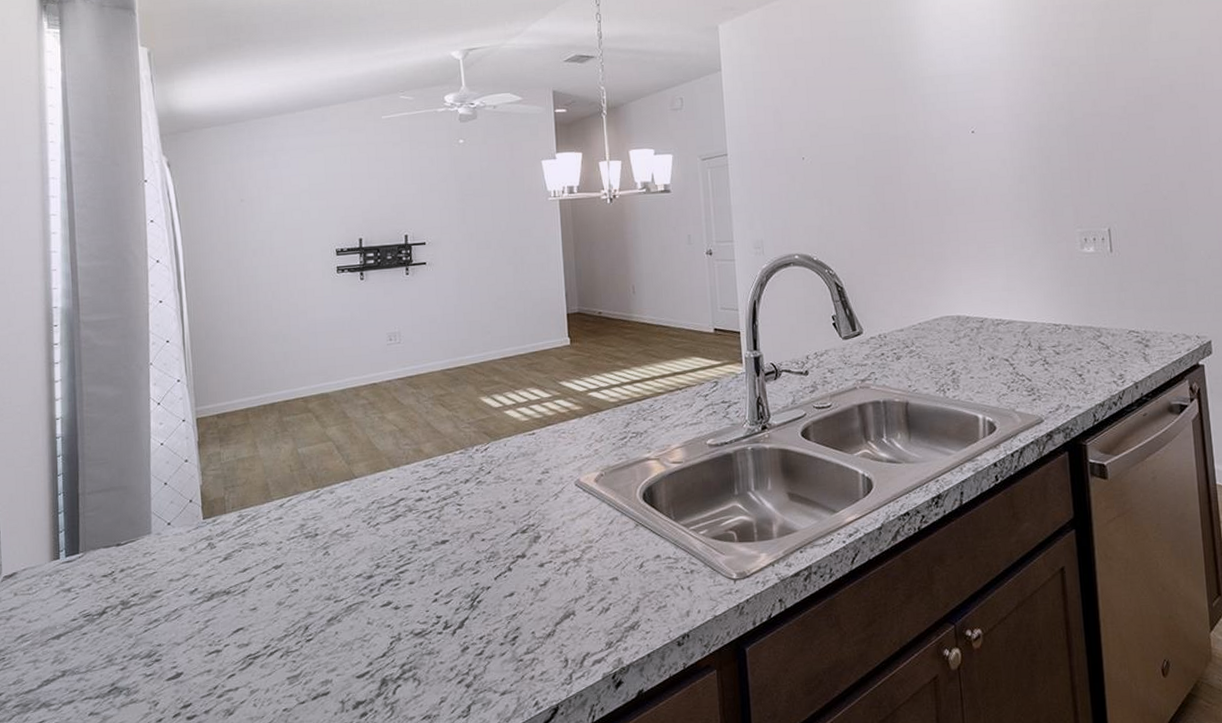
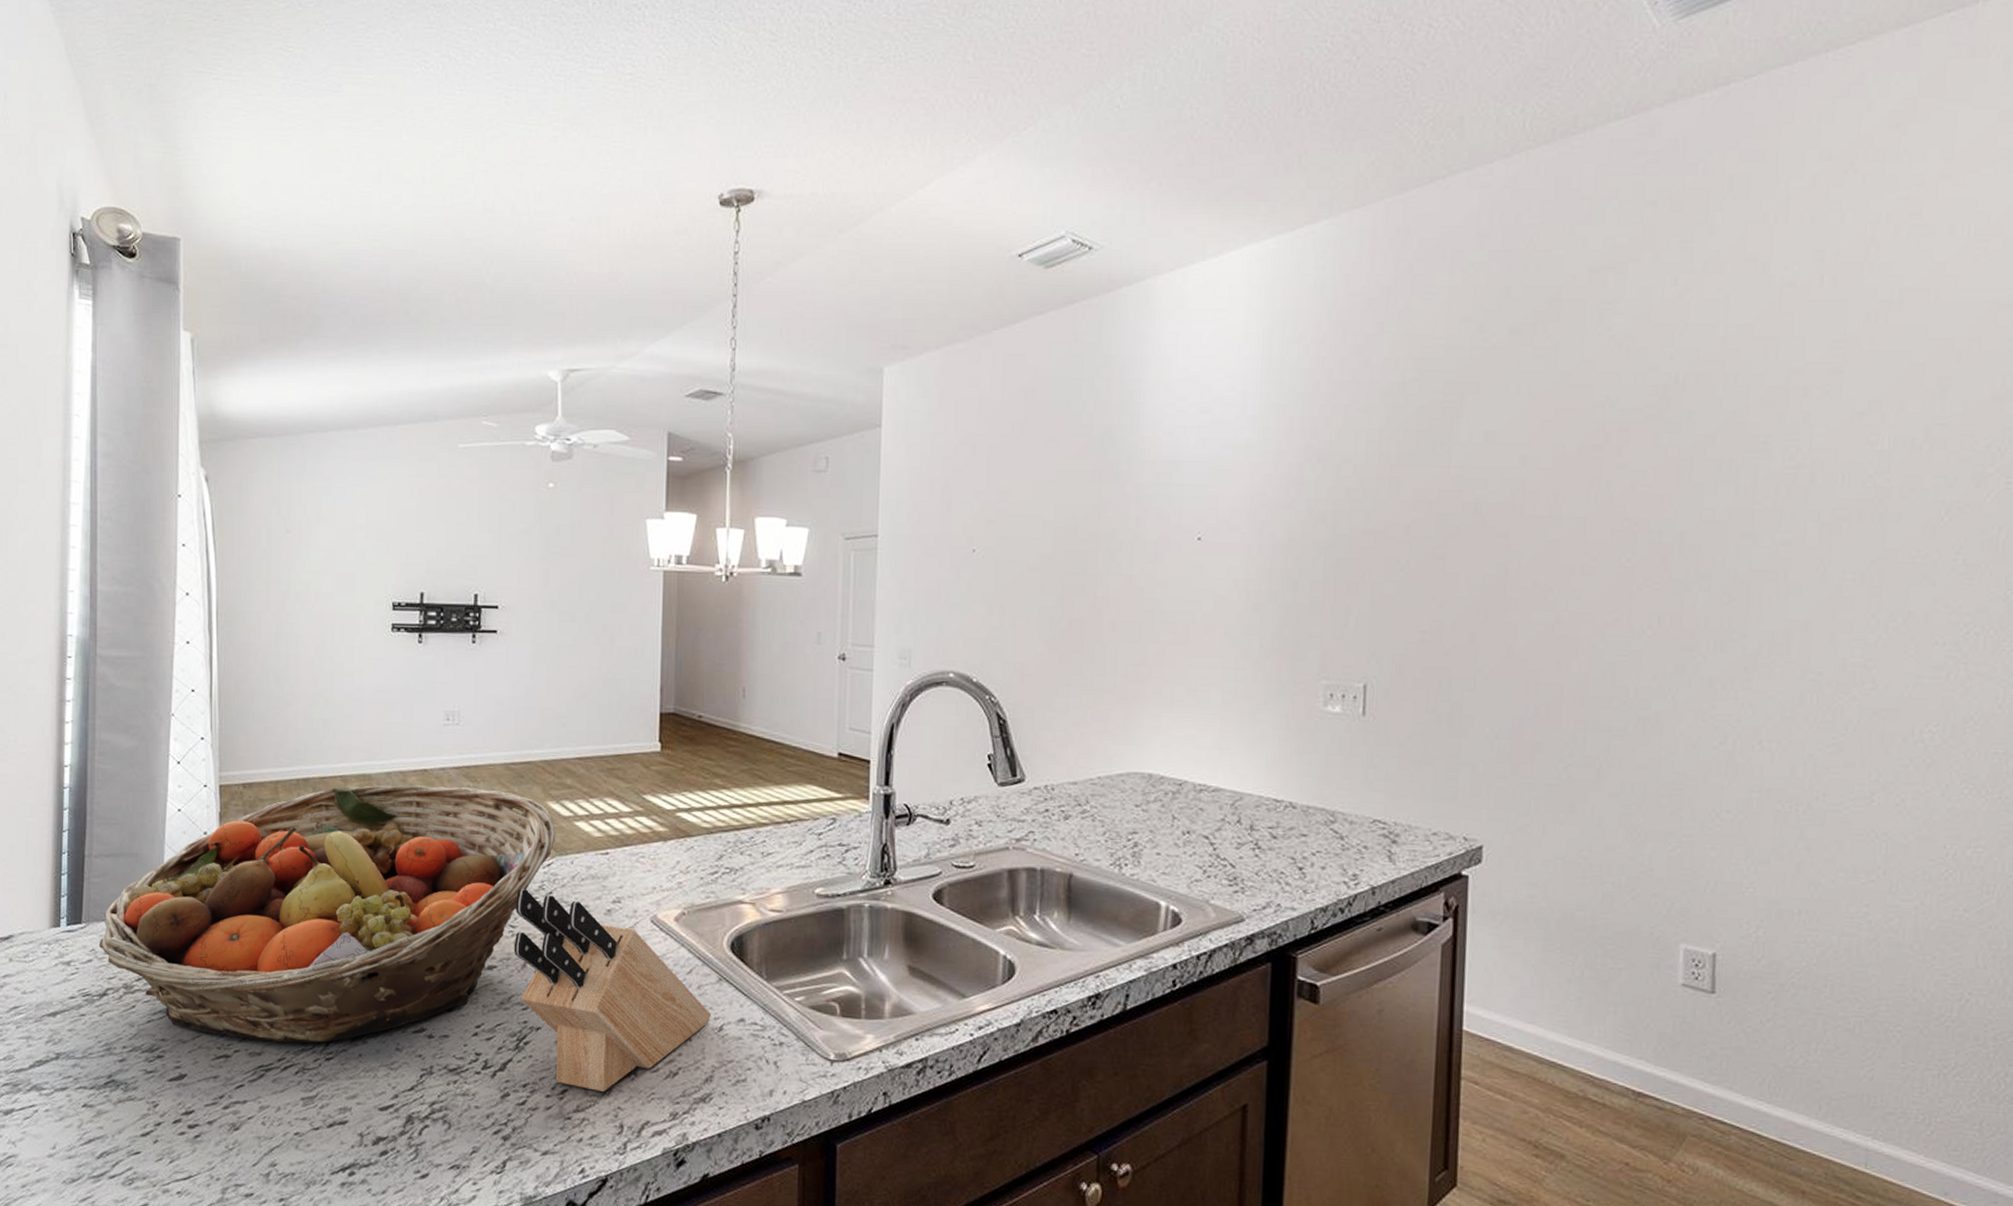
fruit basket: none [96,393,490,634] -> present [99,784,556,1043]
knife block: none [460,471,632,634] -> present [513,888,711,1092]

